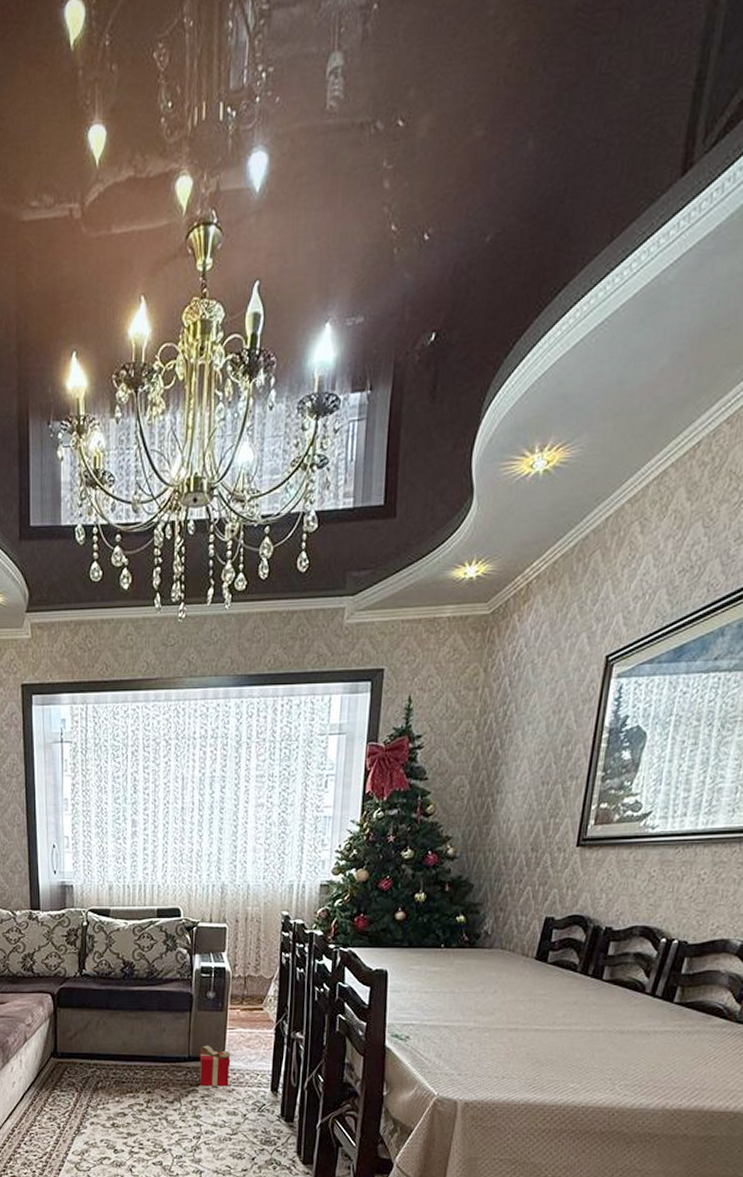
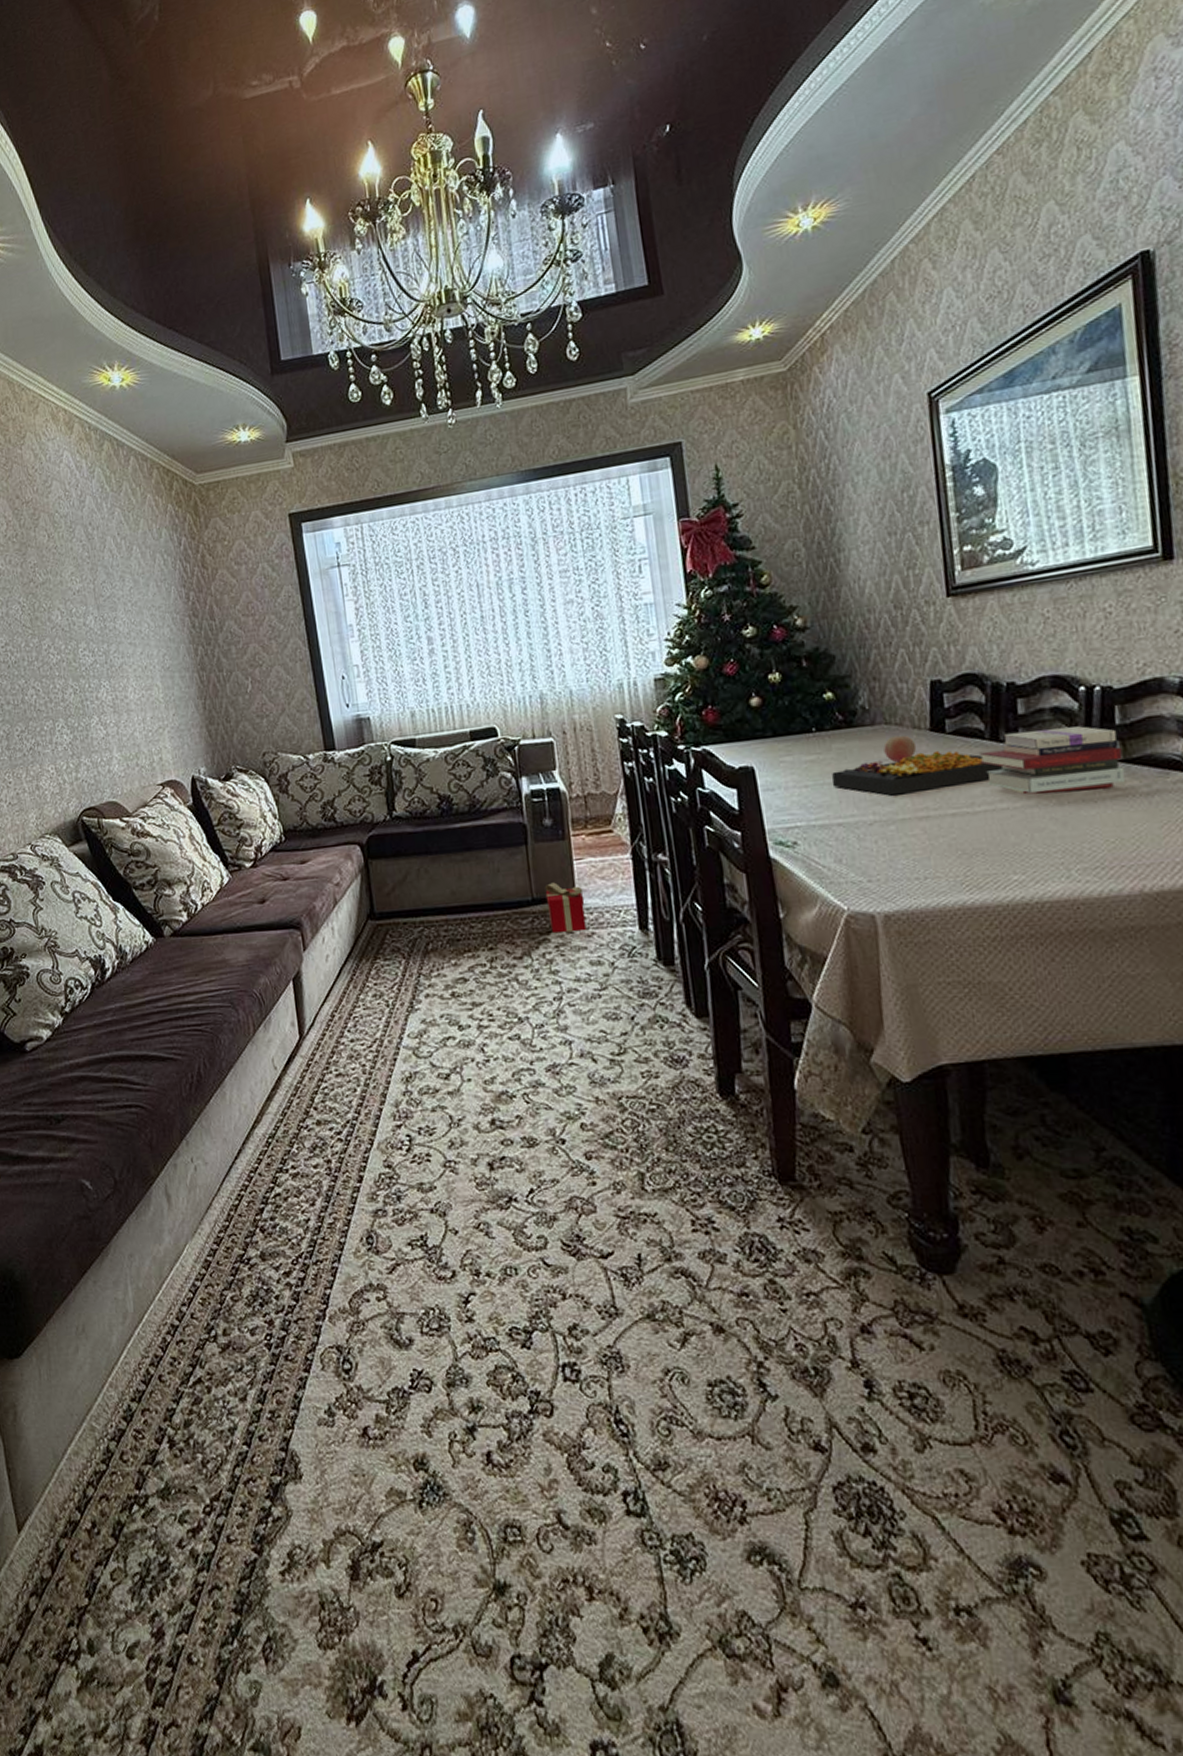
food platter: none [447,976,586,1009] -> present [831,750,1004,796]
fruit: none [494,960,522,982] -> present [883,735,917,763]
books: none [568,969,680,1024] -> present [979,726,1126,795]

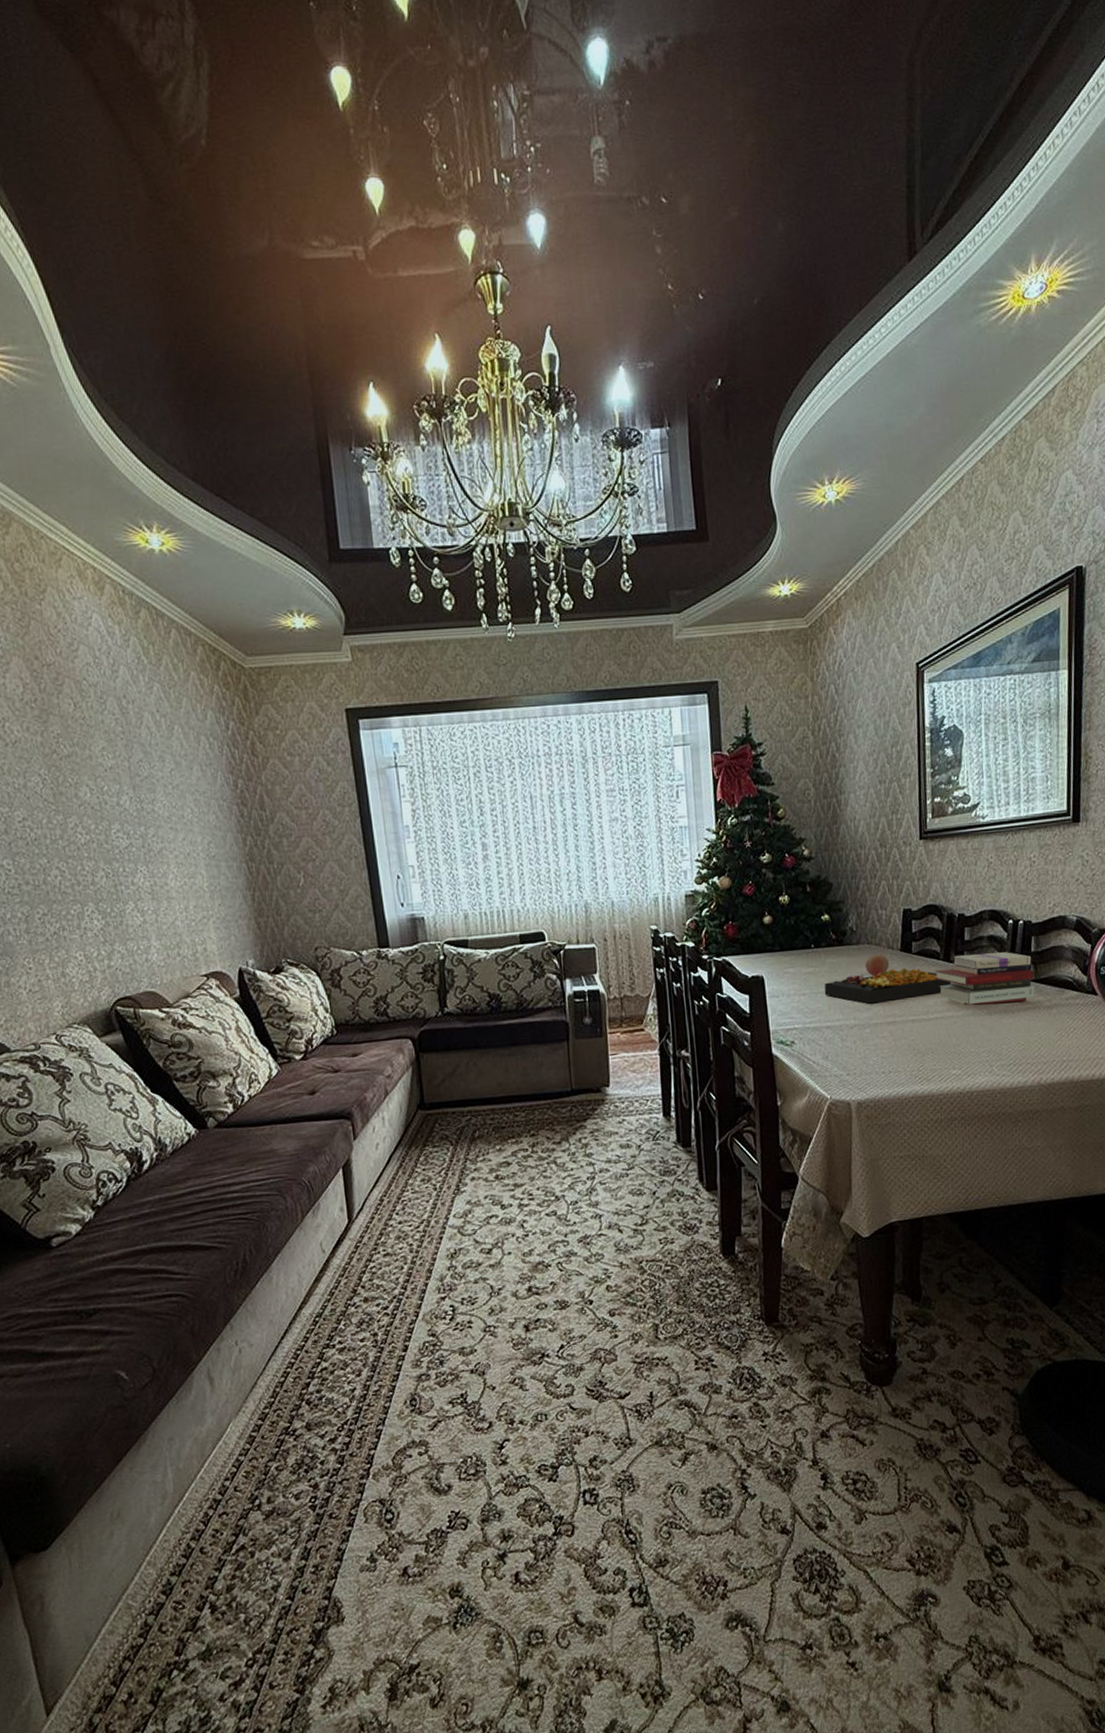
gift box: present [544,882,587,934] -> none [583,1075,618,1121]

